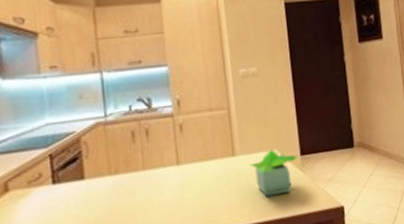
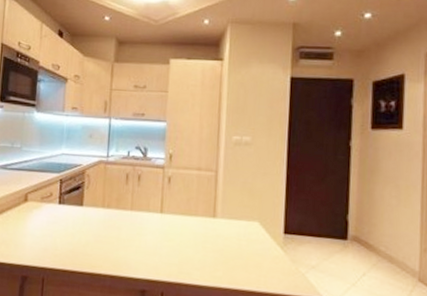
potted plant: present [249,148,297,197] -> none [228,219,280,268]

